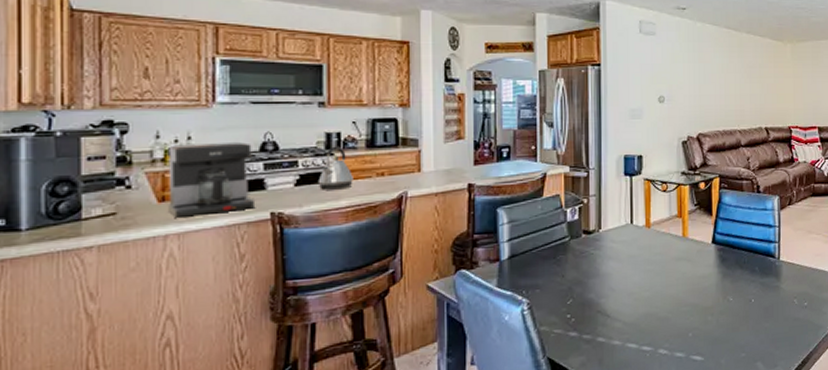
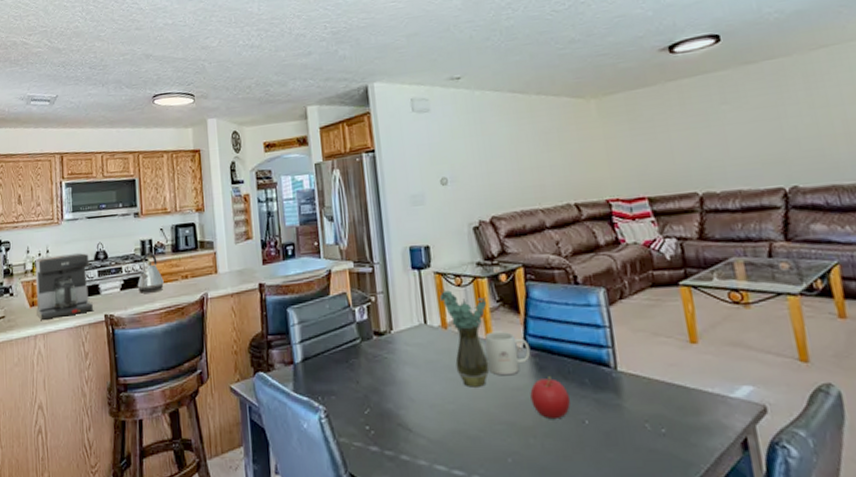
vase: none [646,193,687,277] -> present [439,288,490,388]
mug: none [681,230,717,267] -> present [484,331,531,376]
fruit: none [713,266,742,300] -> present [530,377,570,419]

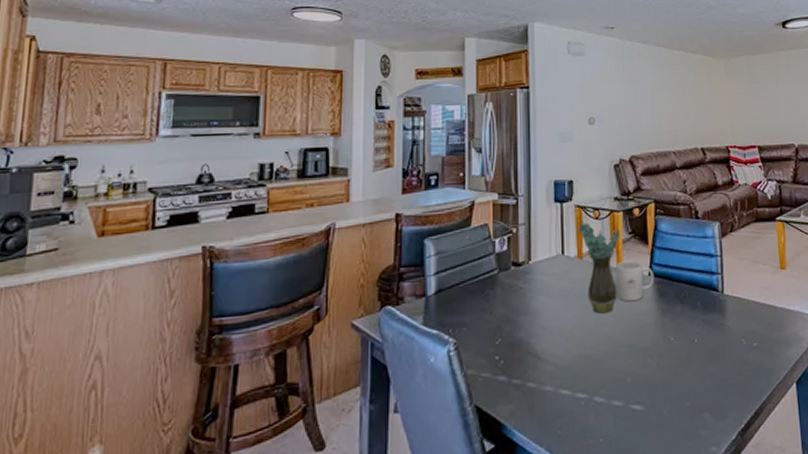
coffee maker: present [35,252,93,321] -> none [107,174,189,254]
kettle: present [137,252,164,294] -> none [249,177,283,223]
fruit: present [530,377,570,419] -> none [651,301,684,339]

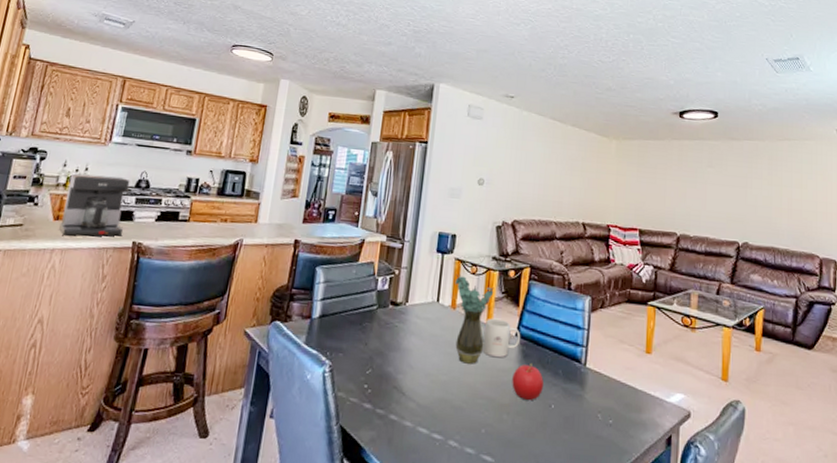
coffee maker: none [107,174,189,254] -> present [59,173,130,237]
fruit: none [651,301,684,339] -> present [512,364,544,400]

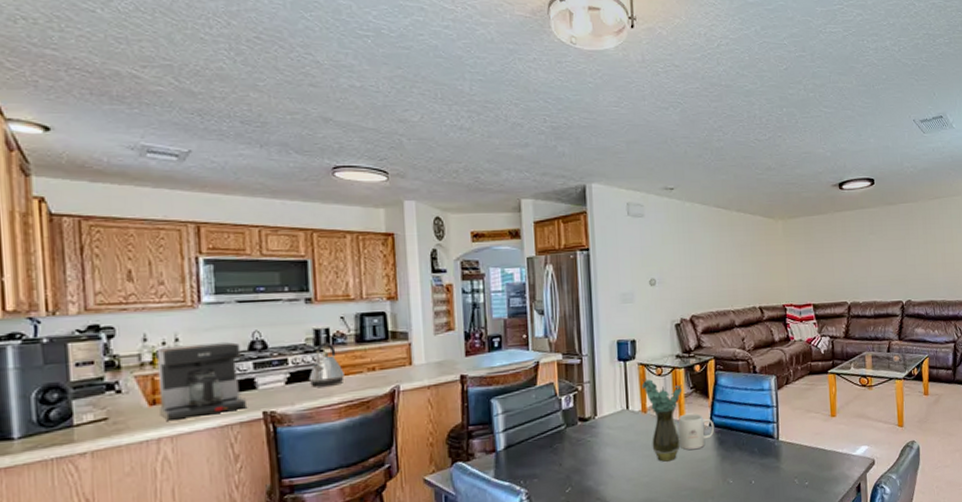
kettle: none [173,190,202,230] -> present [308,342,345,387]
fruit: present [512,364,544,400] -> none [712,448,742,482]

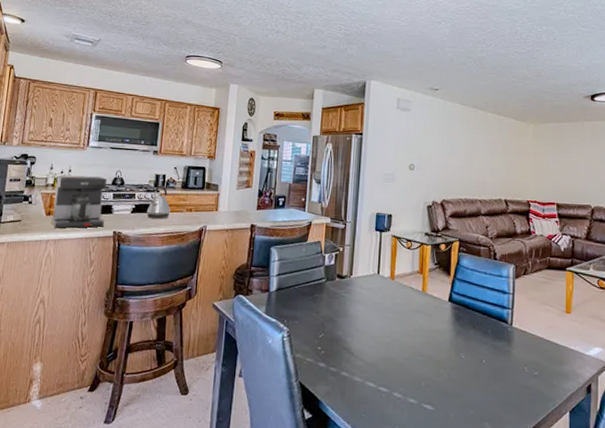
vase: present [641,377,683,462] -> none [392,248,428,327]
mug: present [678,413,715,451] -> none [419,286,453,321]

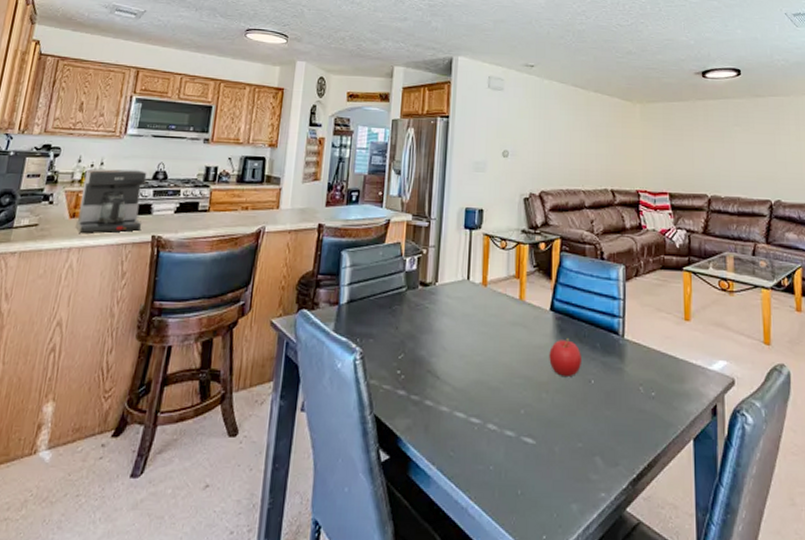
kettle: present [146,185,171,219] -> none [193,179,223,220]
fruit: none [447,325,475,356] -> present [549,339,581,376]

